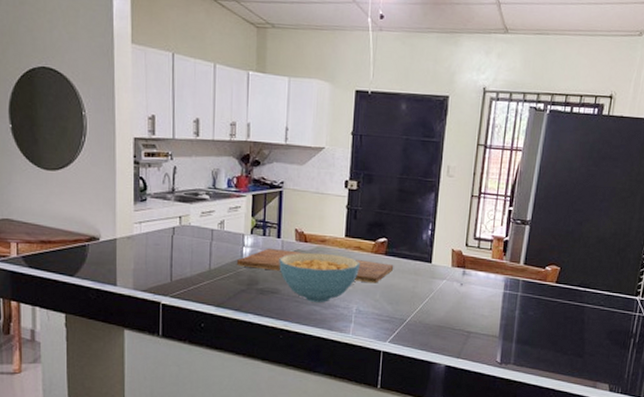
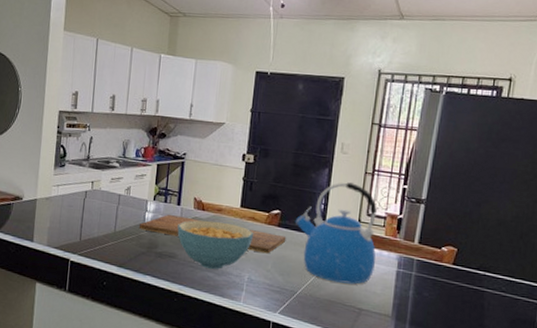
kettle: none [403,206,484,308] -> present [296,182,377,284]

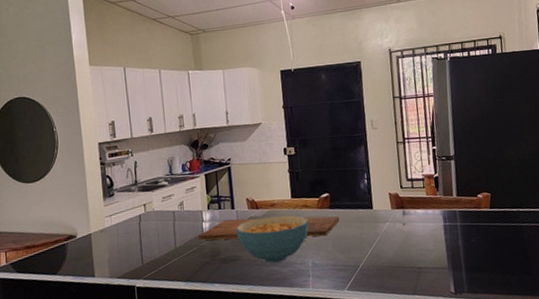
kettle: present [296,182,377,284] -> none [345,154,424,248]

